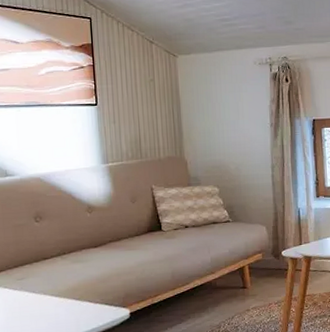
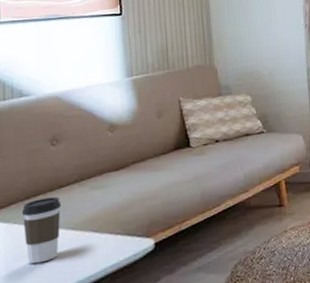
coffee cup: none [11,267,46,324] -> present [22,196,61,264]

